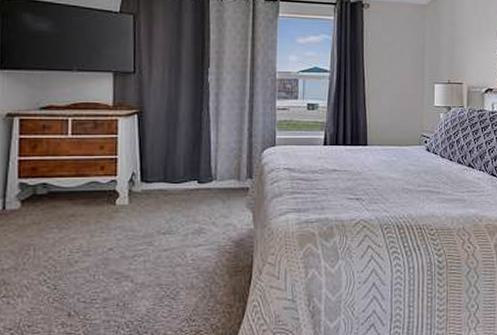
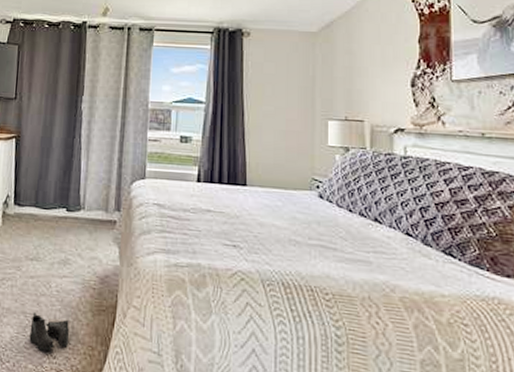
boots: none [166,283,208,317] -> present [29,312,70,351]

